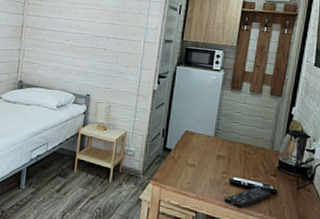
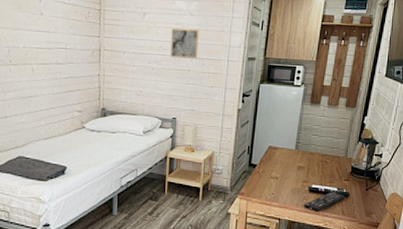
wall art: none [88,10,117,39] -> present [170,28,199,59]

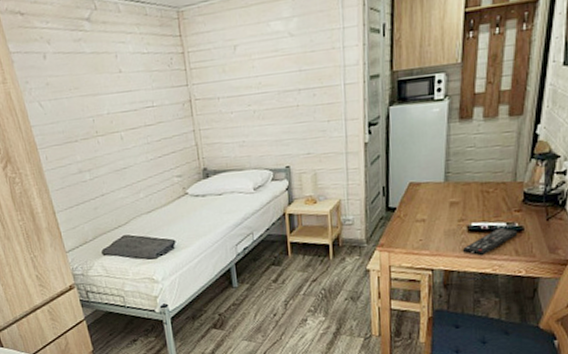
wall art: present [170,28,199,59] -> none [270,52,306,94]

